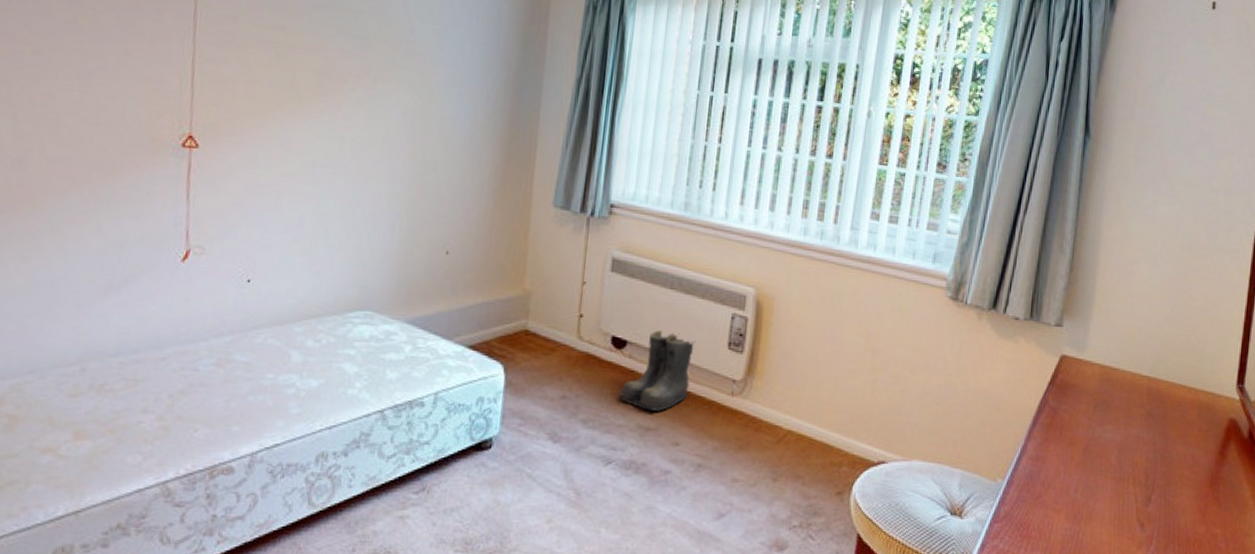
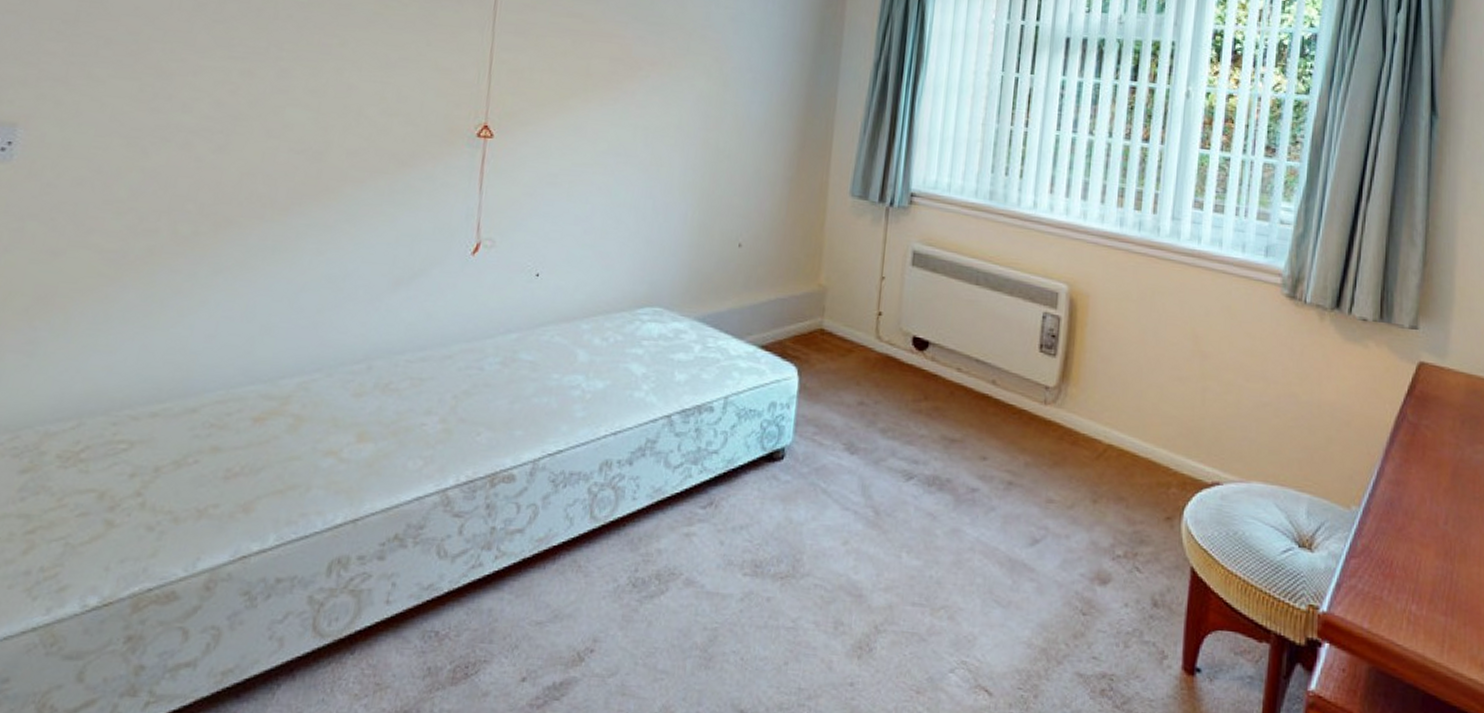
boots: present [618,330,696,411] -> none [920,330,1004,421]

